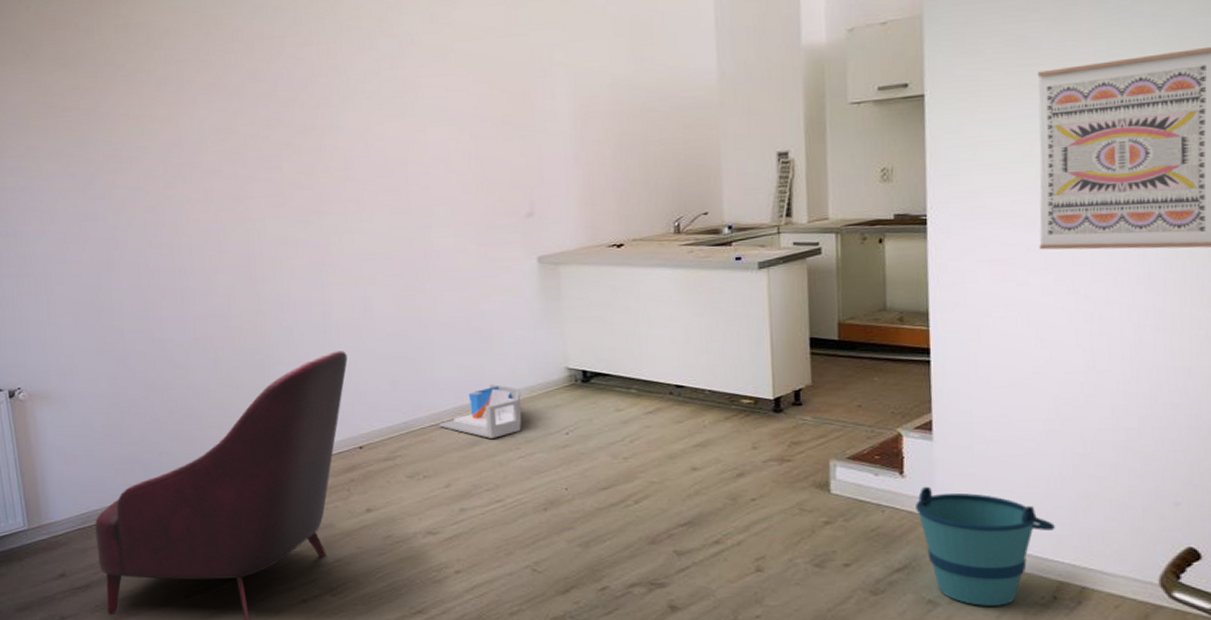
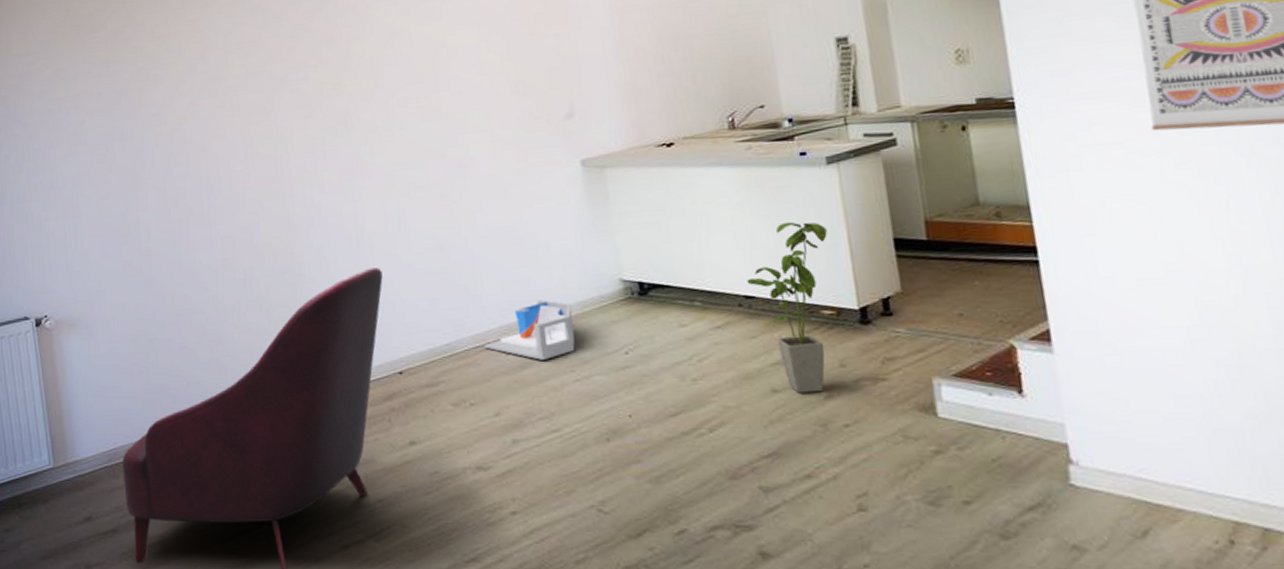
house plant: none [678,320,753,471] -> present [746,222,827,393]
bucket: present [916,486,1055,606] -> none [1042,407,1219,553]

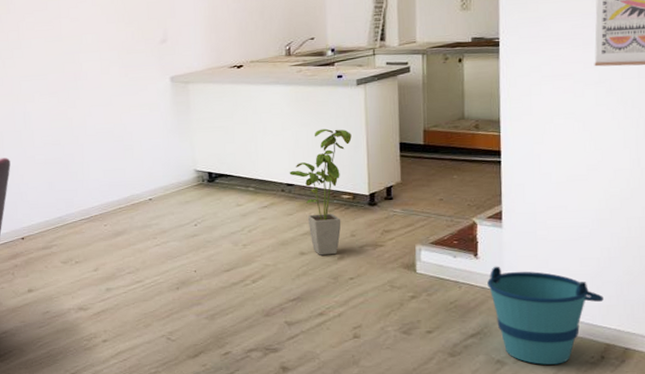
storage bin: present [483,300,575,360] -> none [87,185,158,230]
bucket: none [1042,407,1219,553] -> present [487,266,604,365]

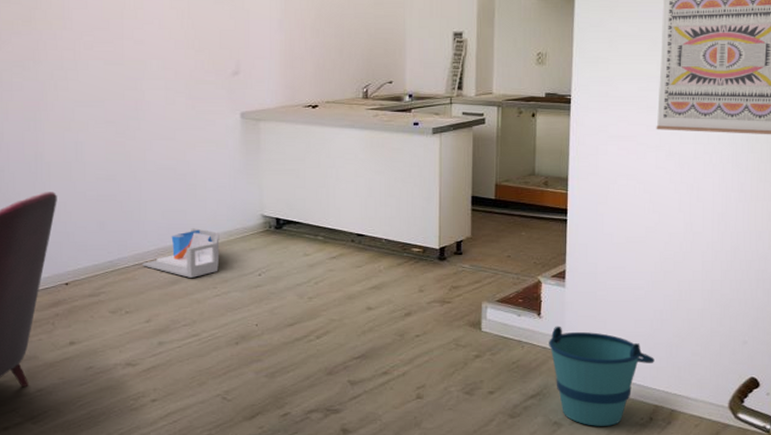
storage bin: none [87,185,158,230] -> present [141,228,220,278]
house plant: present [289,128,352,255] -> none [360,177,425,311]

